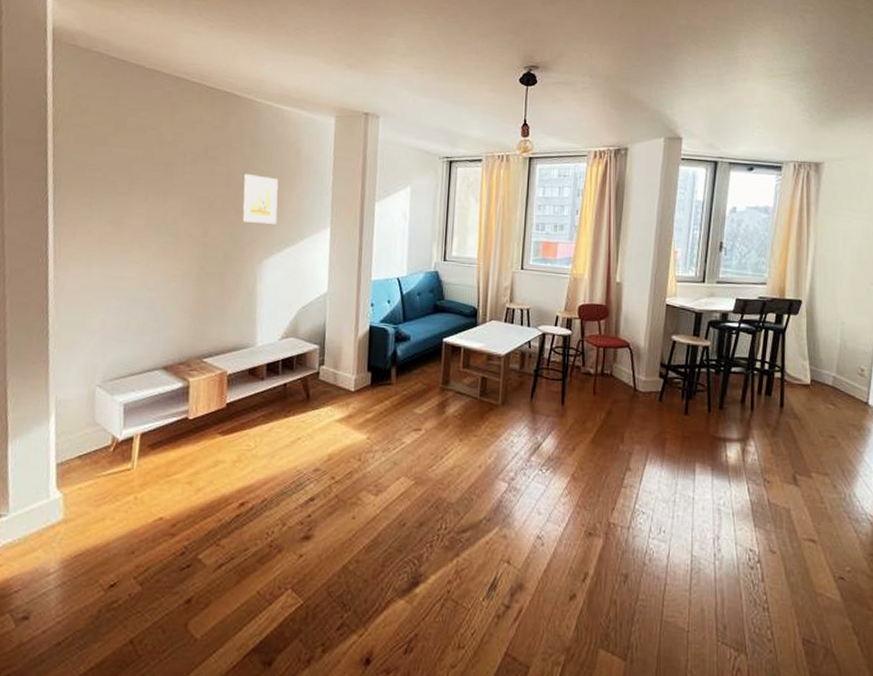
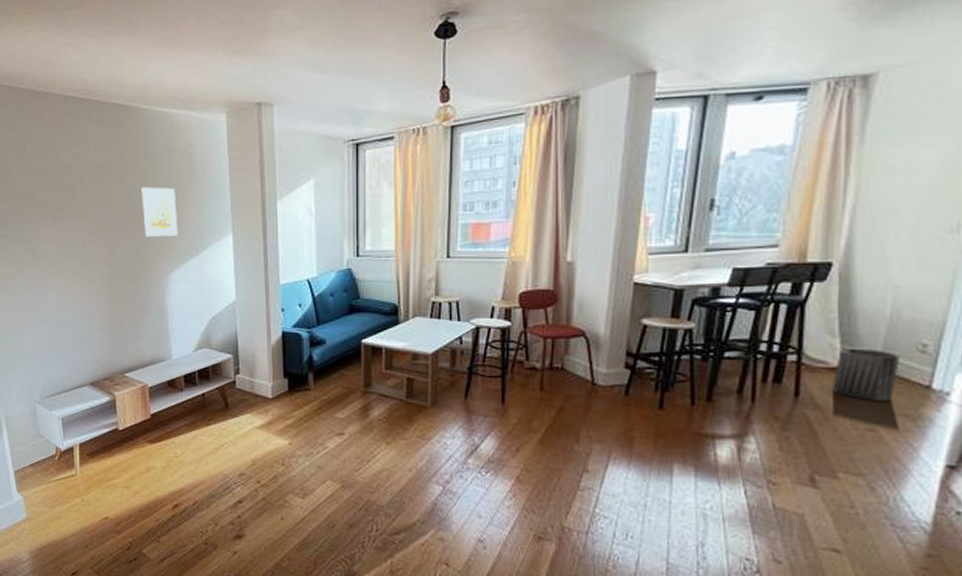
trash can: none [806,368,848,413] -> present [833,348,900,401]

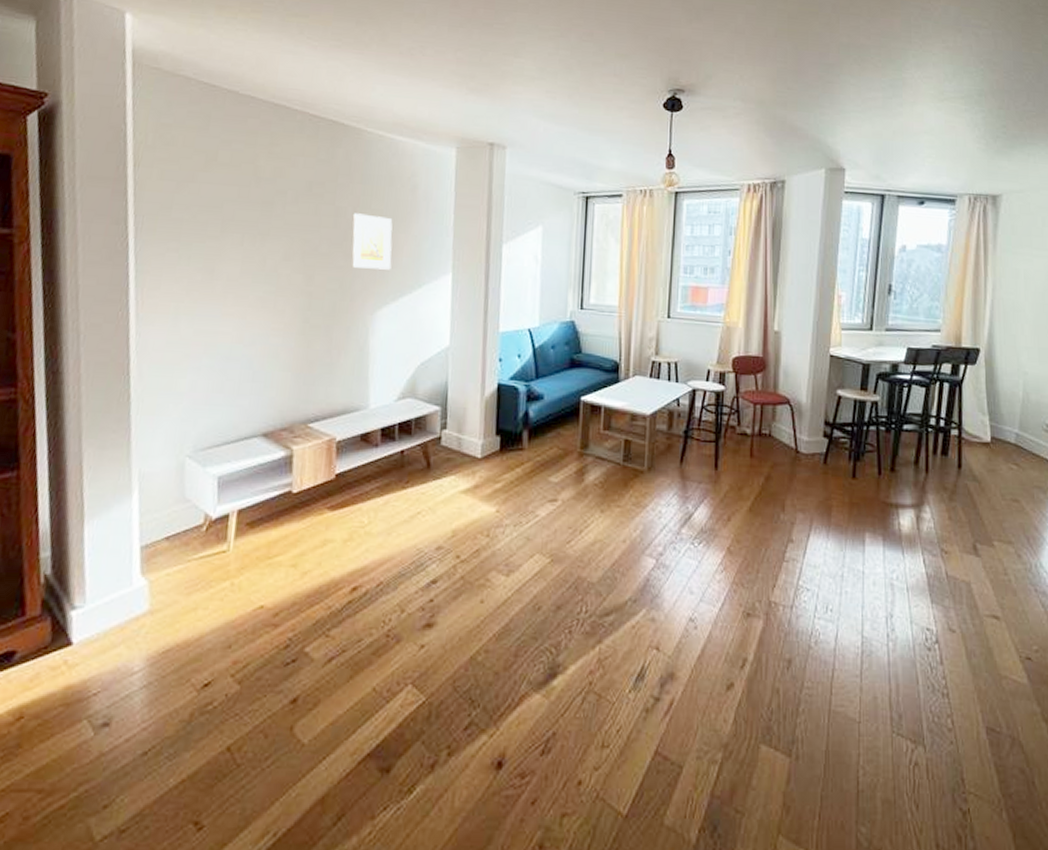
trash can: present [833,348,900,401] -> none [986,425,1032,474]

